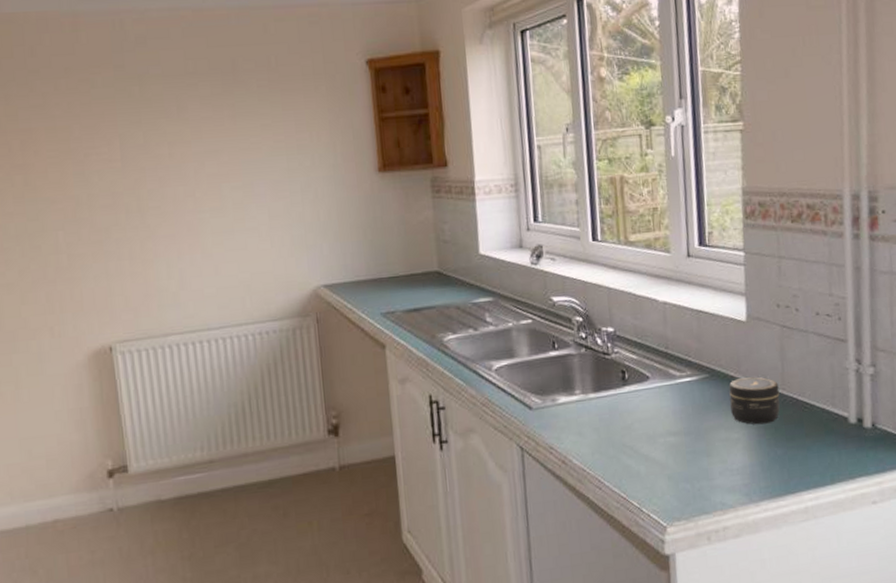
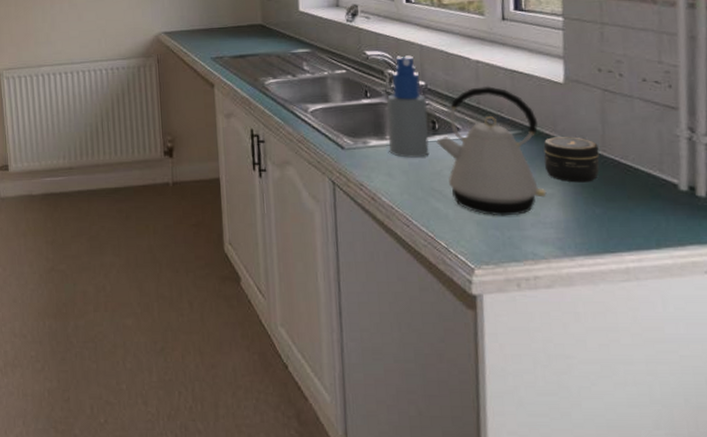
spray bottle: none [576,299,620,413] -> present [387,55,429,158]
kettle: none [626,328,733,468] -> present [436,85,547,216]

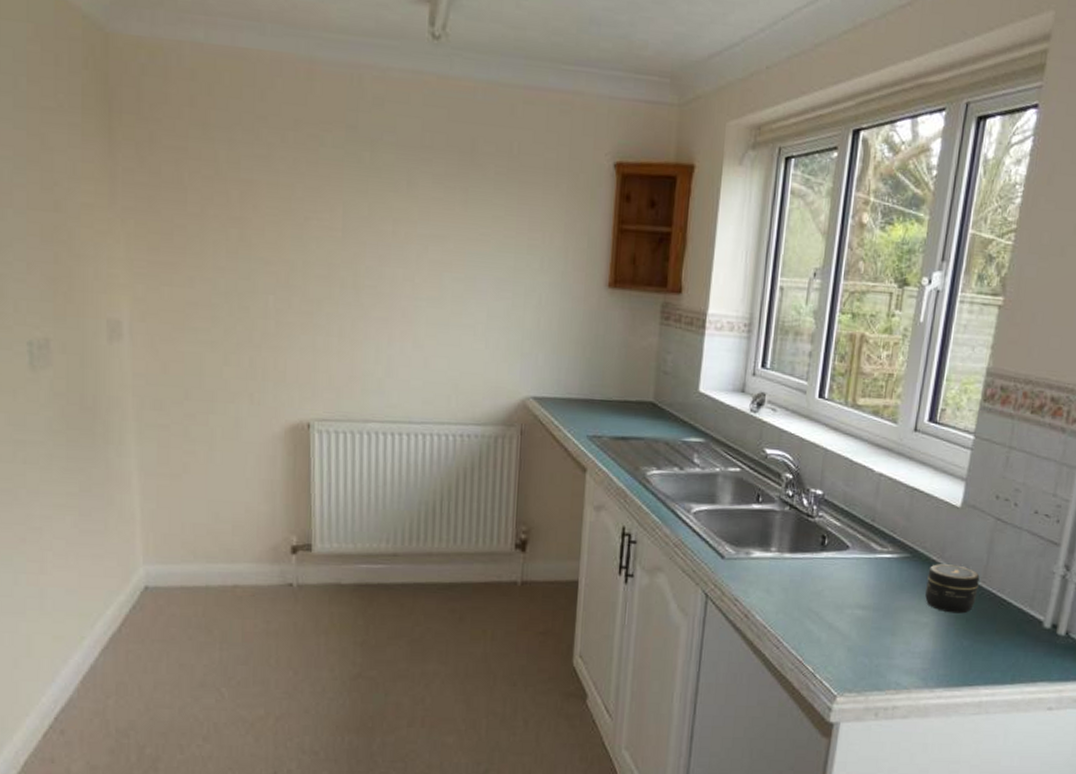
spray bottle: present [387,55,429,158] -> none [773,458,821,575]
kettle: present [436,85,547,216] -> none [822,502,928,644]

